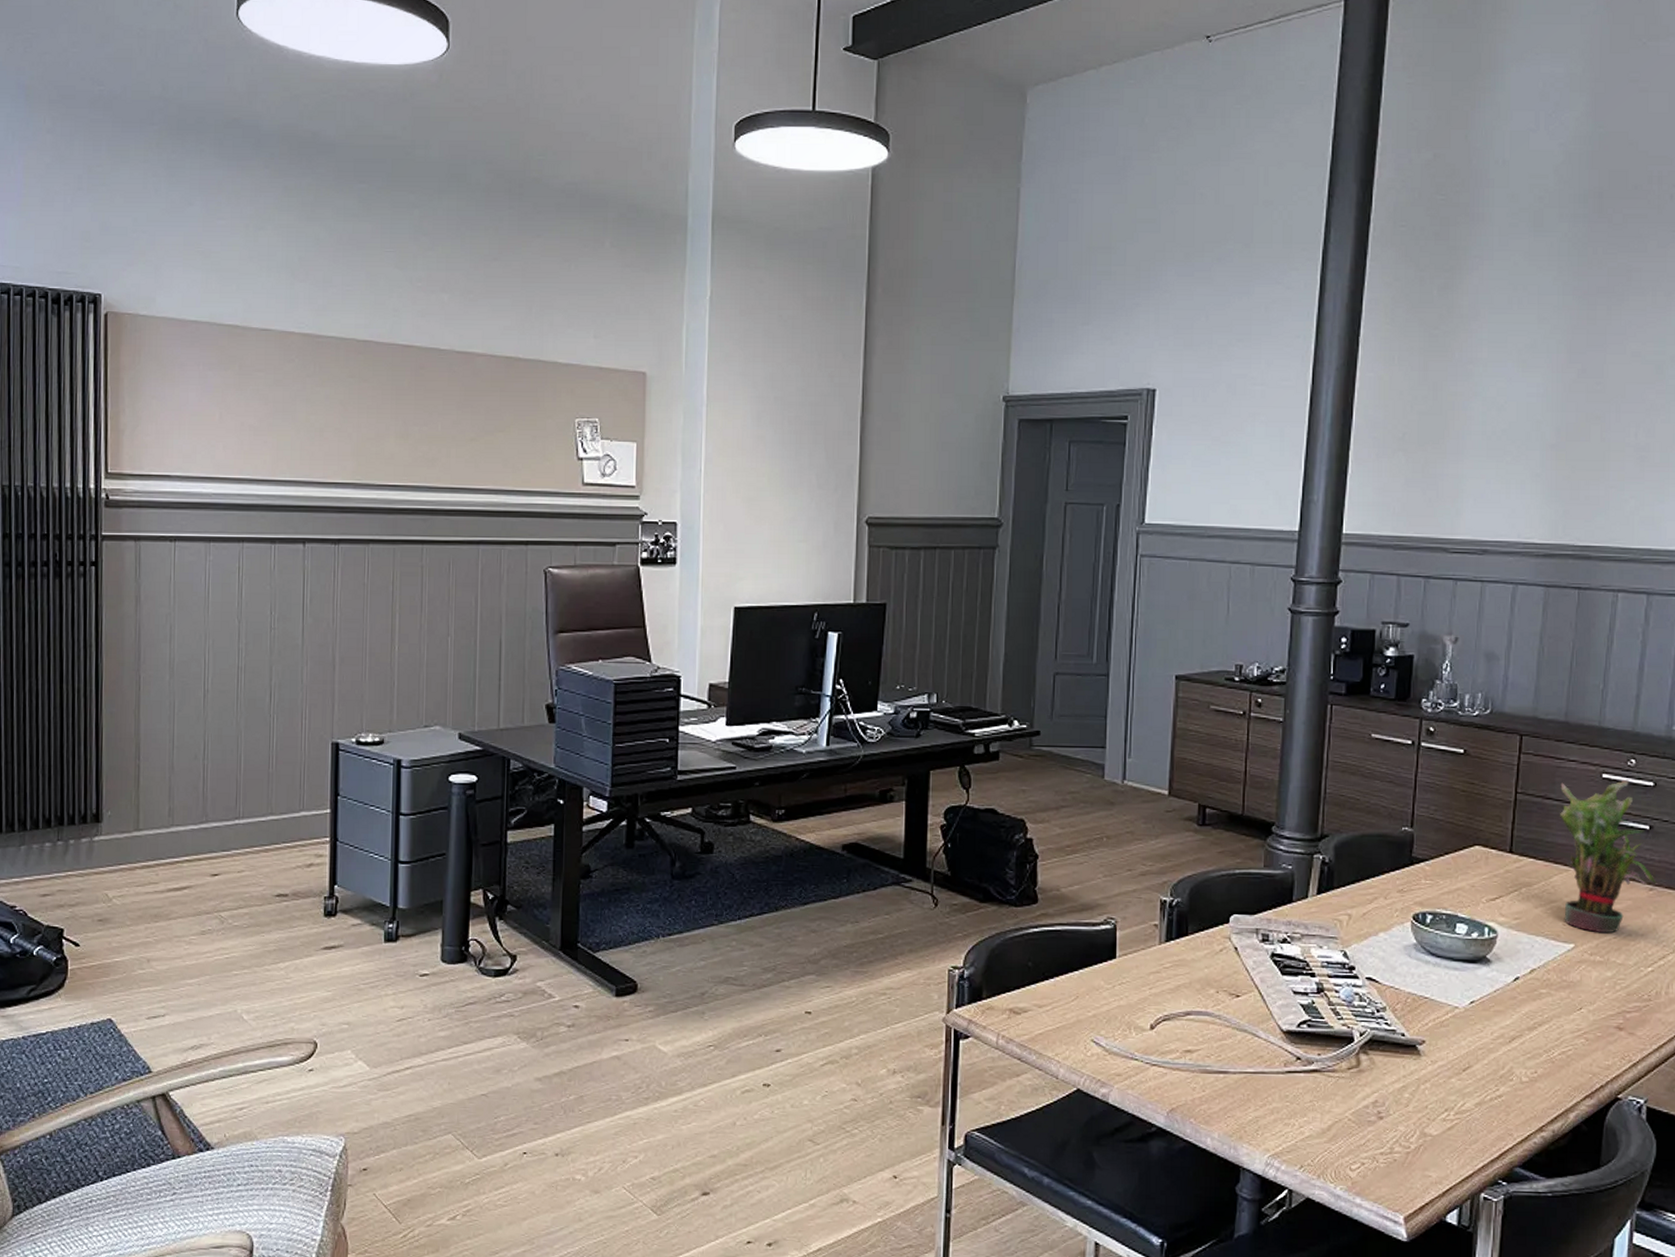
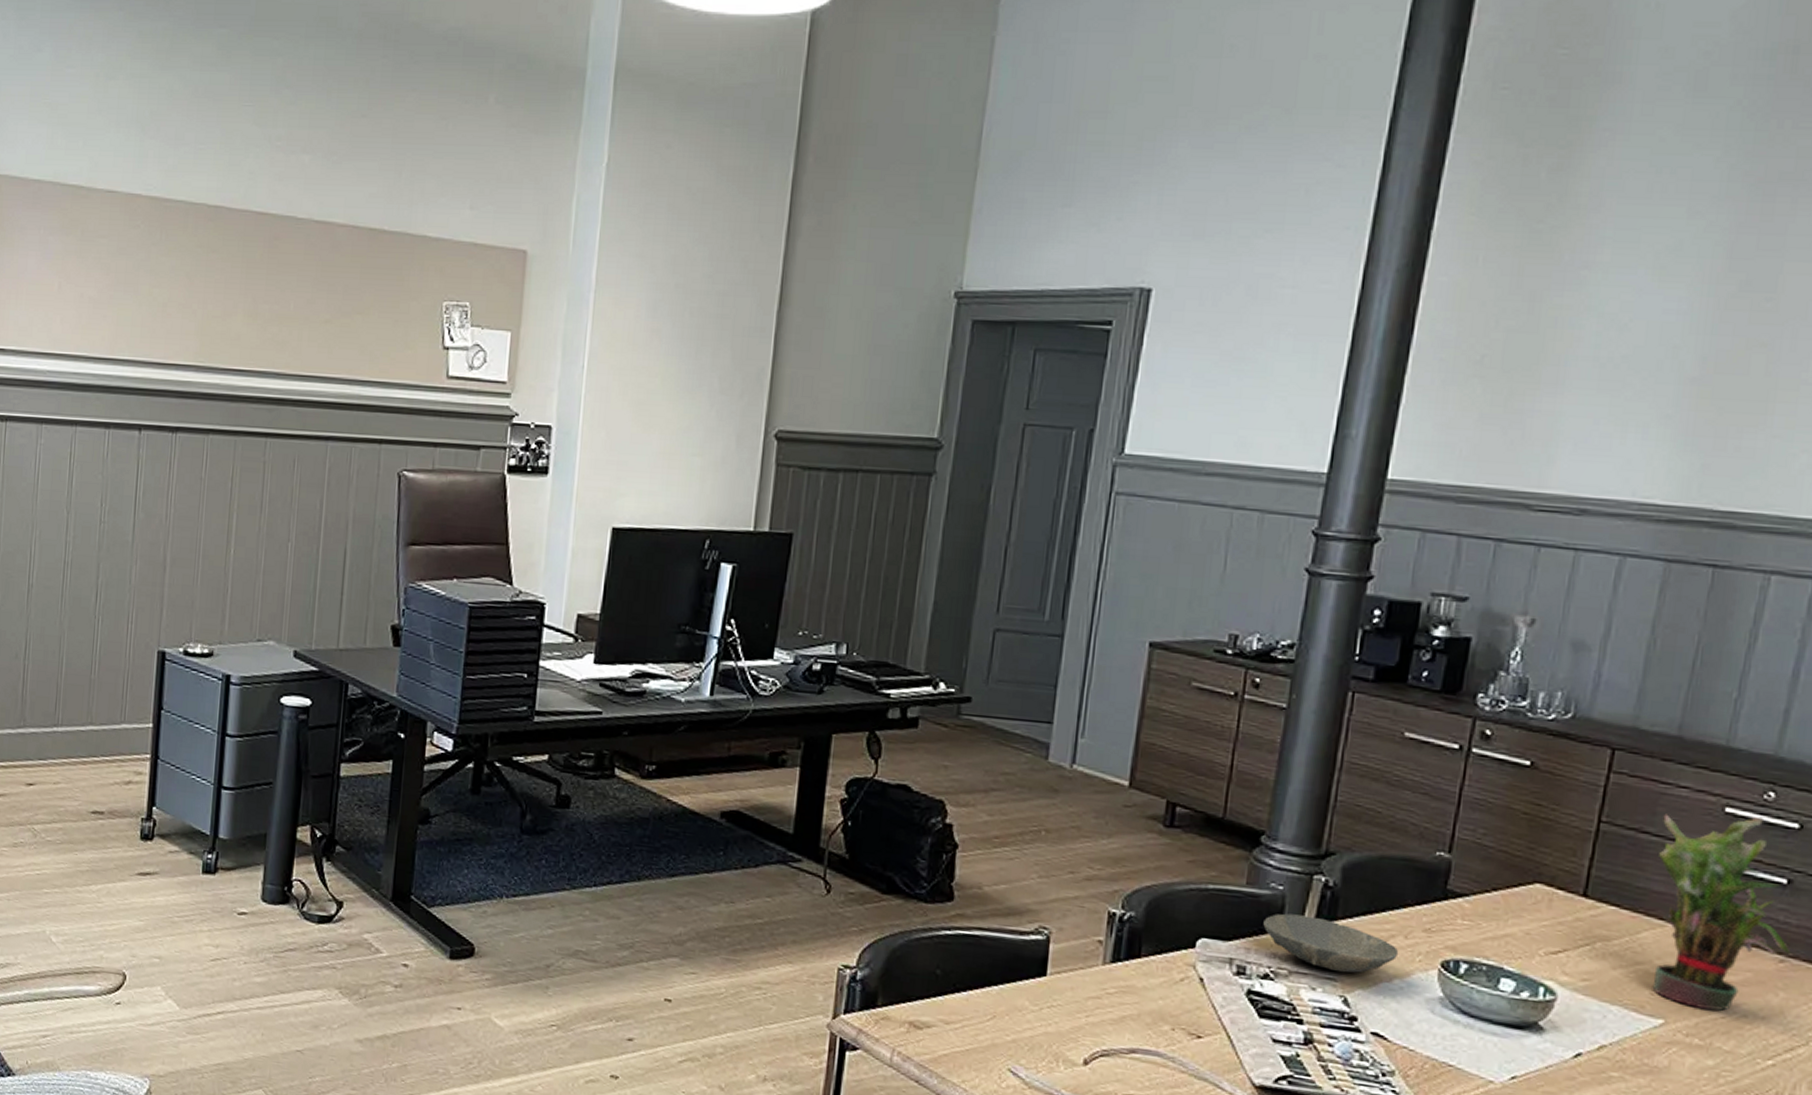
bowl: none [1279,888,1381,932] -> present [1263,913,1399,973]

